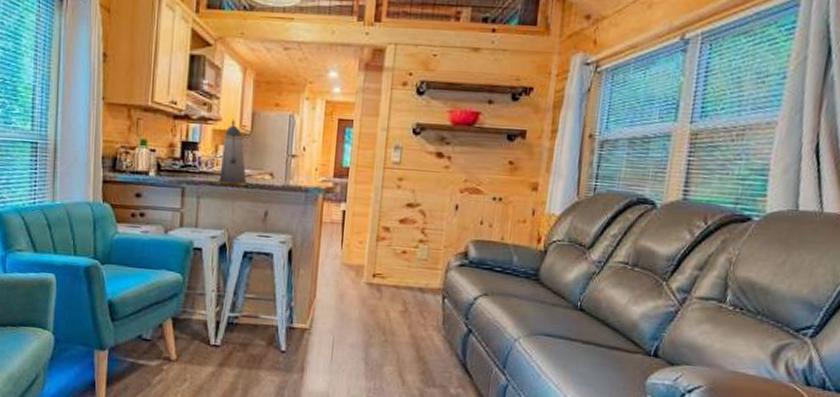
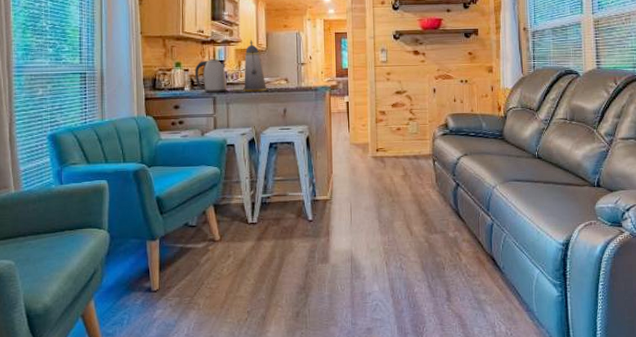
kettle: none [162,140,200,184] -> present [194,59,227,94]

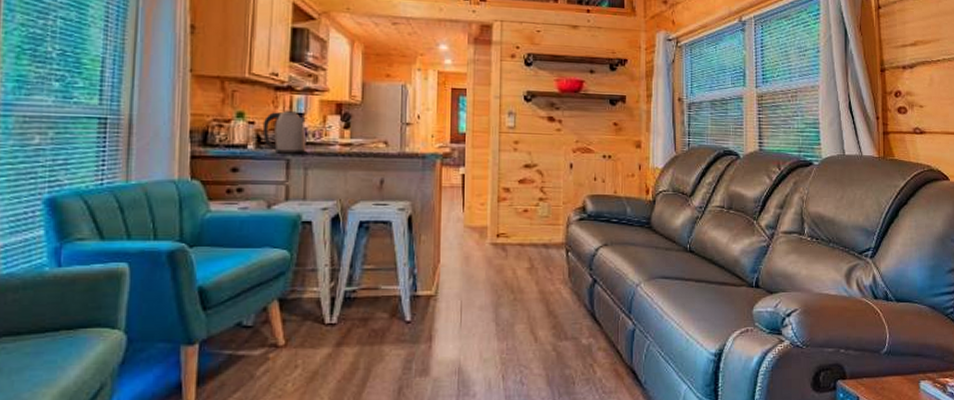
coffee pot: present [243,40,267,92] -> none [327,90,360,156]

